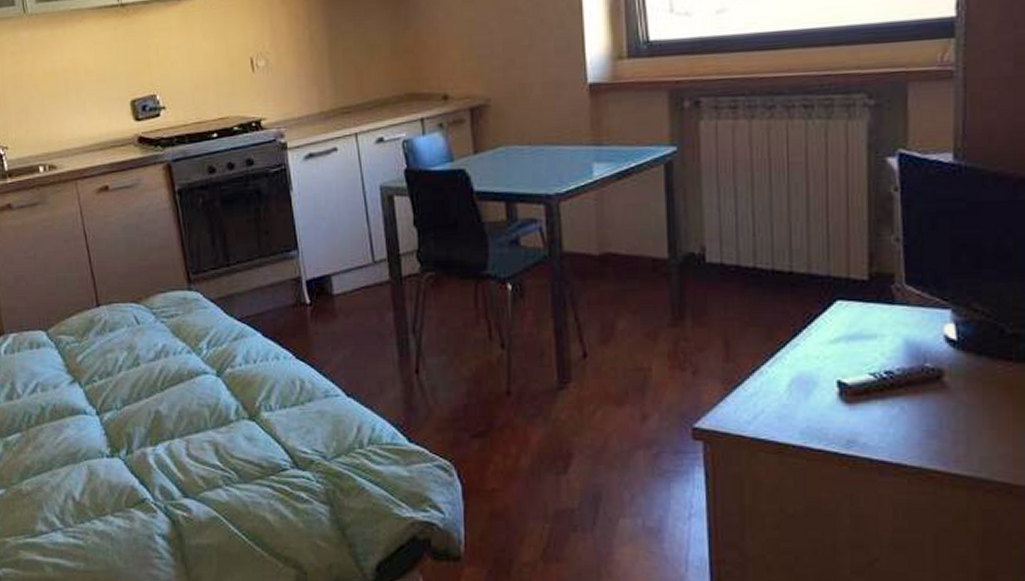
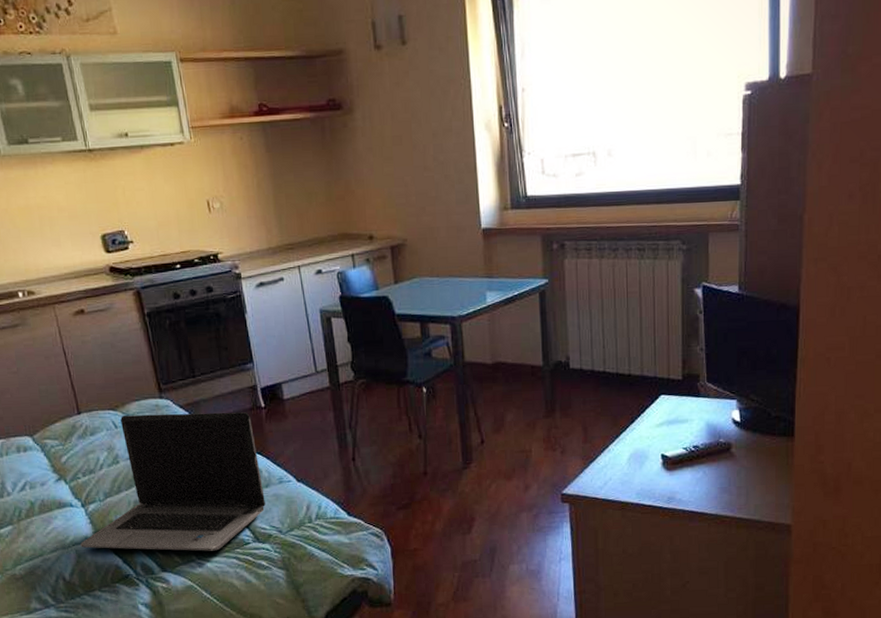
laptop computer: none [93,308,307,476] -> present [80,412,265,551]

